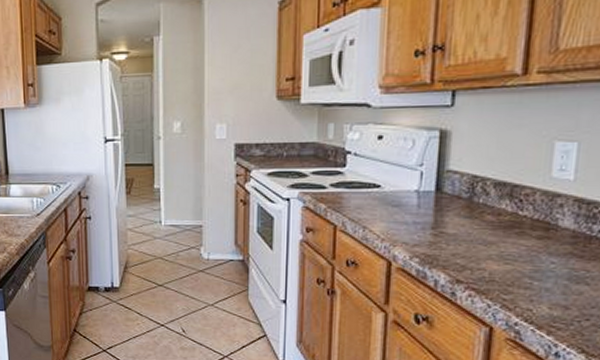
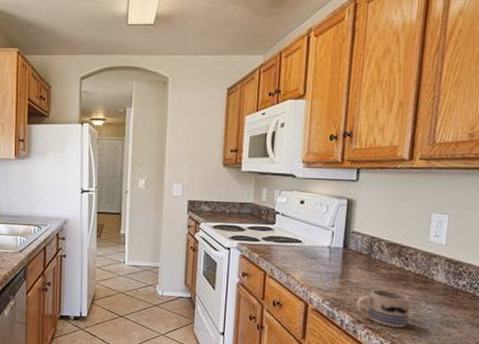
mug: none [454,240,526,287] -> present [356,289,410,328]

